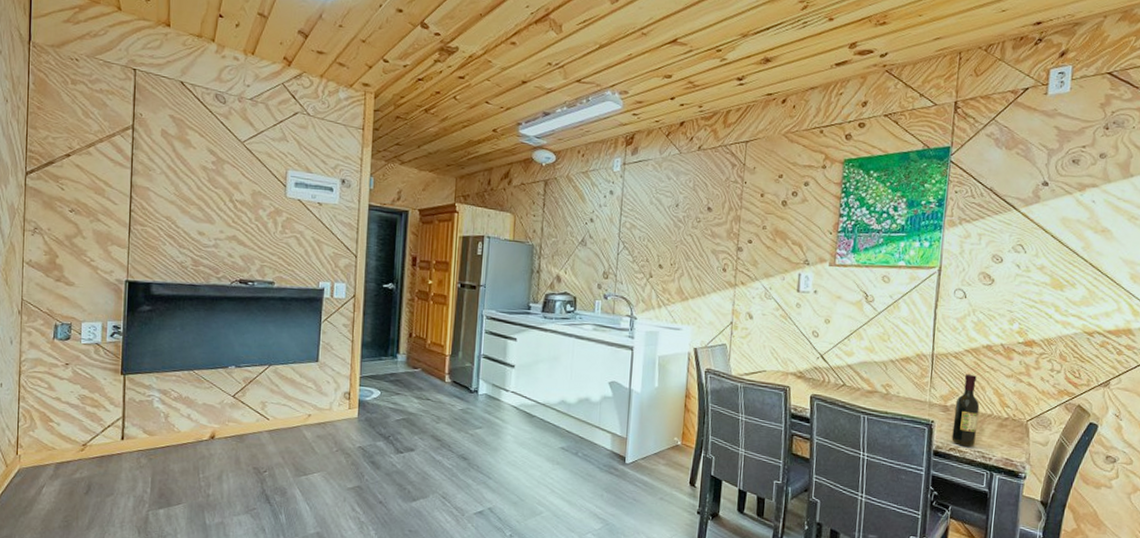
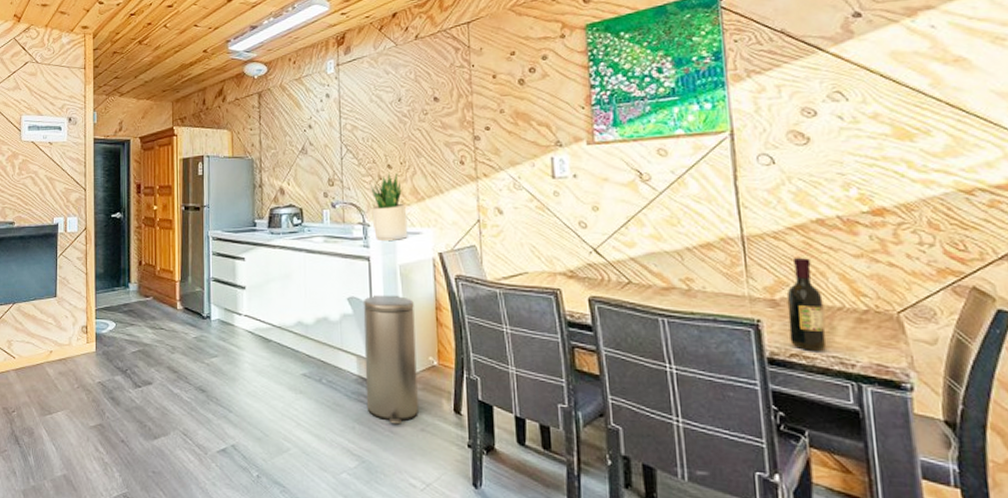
pedal bin: none [615,381,667,494] -> present [363,295,418,425]
planter: none [639,272,671,335] -> present [369,173,408,242]

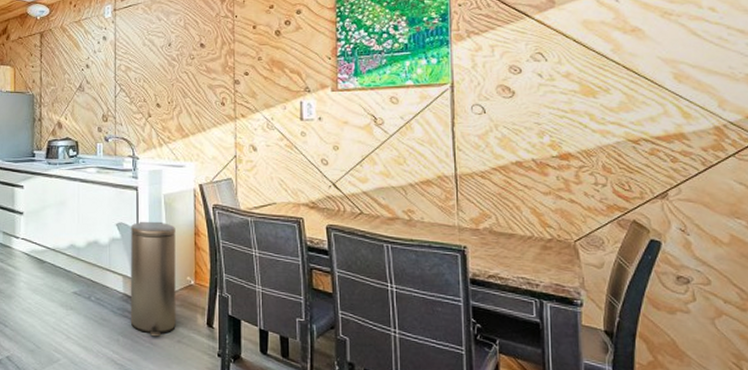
planter: present [369,173,408,242] -> none [140,111,173,174]
wine bottle: present [786,258,827,351] -> none [488,194,518,273]

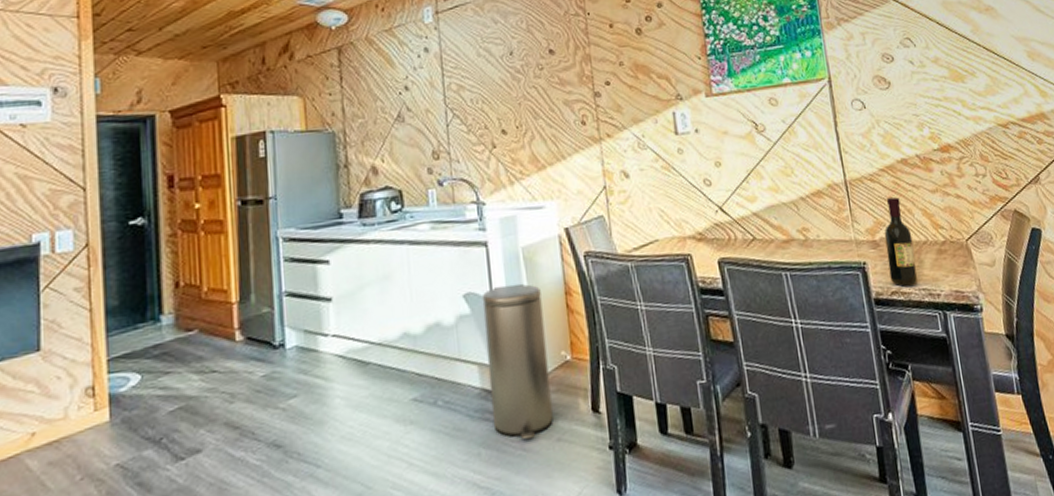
wine bottle: none [488,194,518,273] -> present [884,197,919,287]

